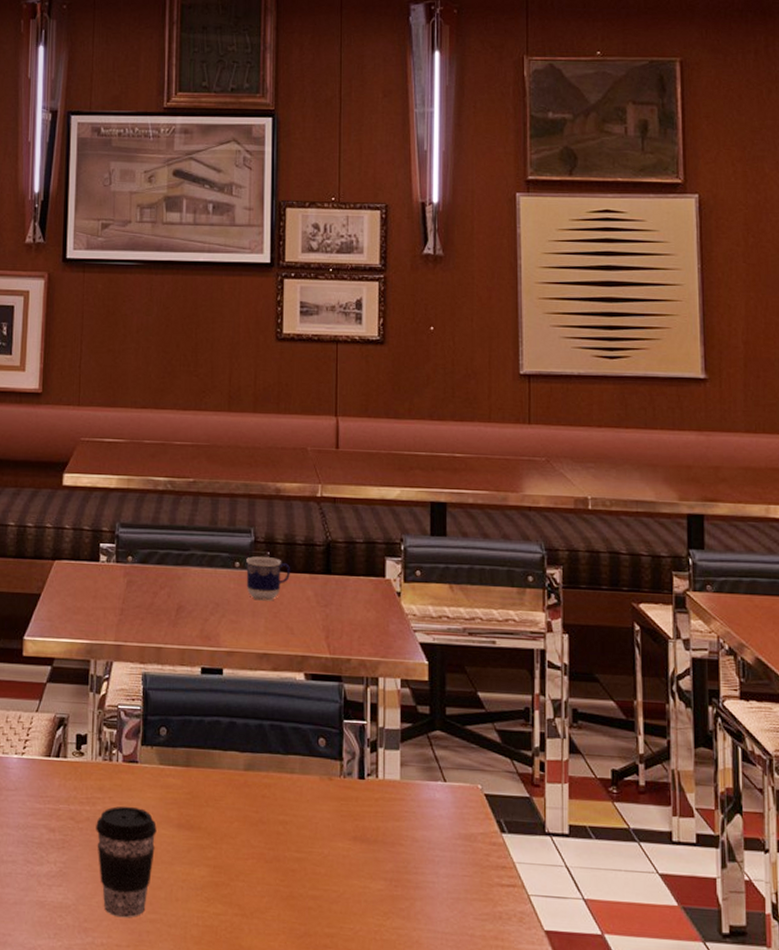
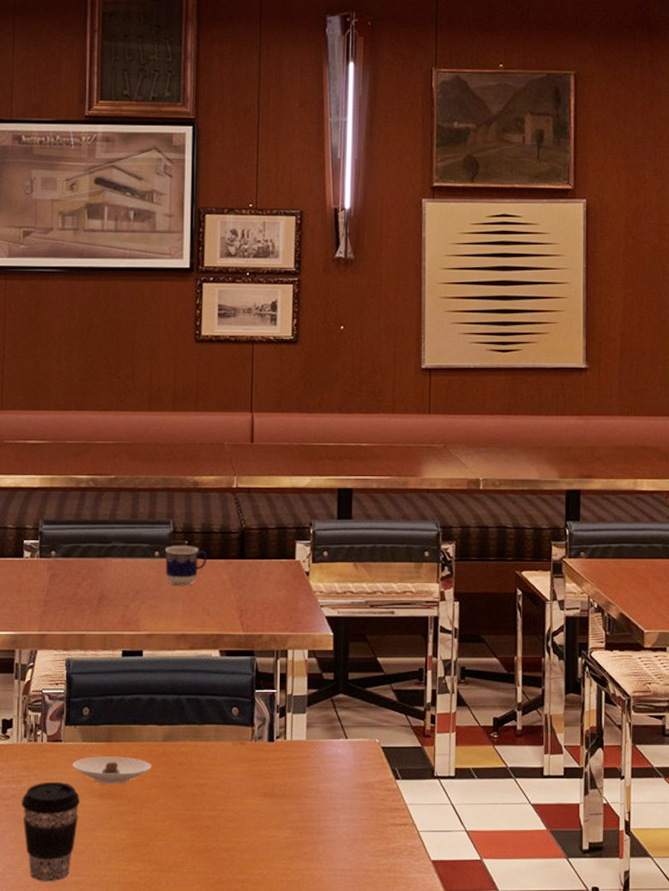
saucer: none [148,782,233,815] -> present [72,756,152,785]

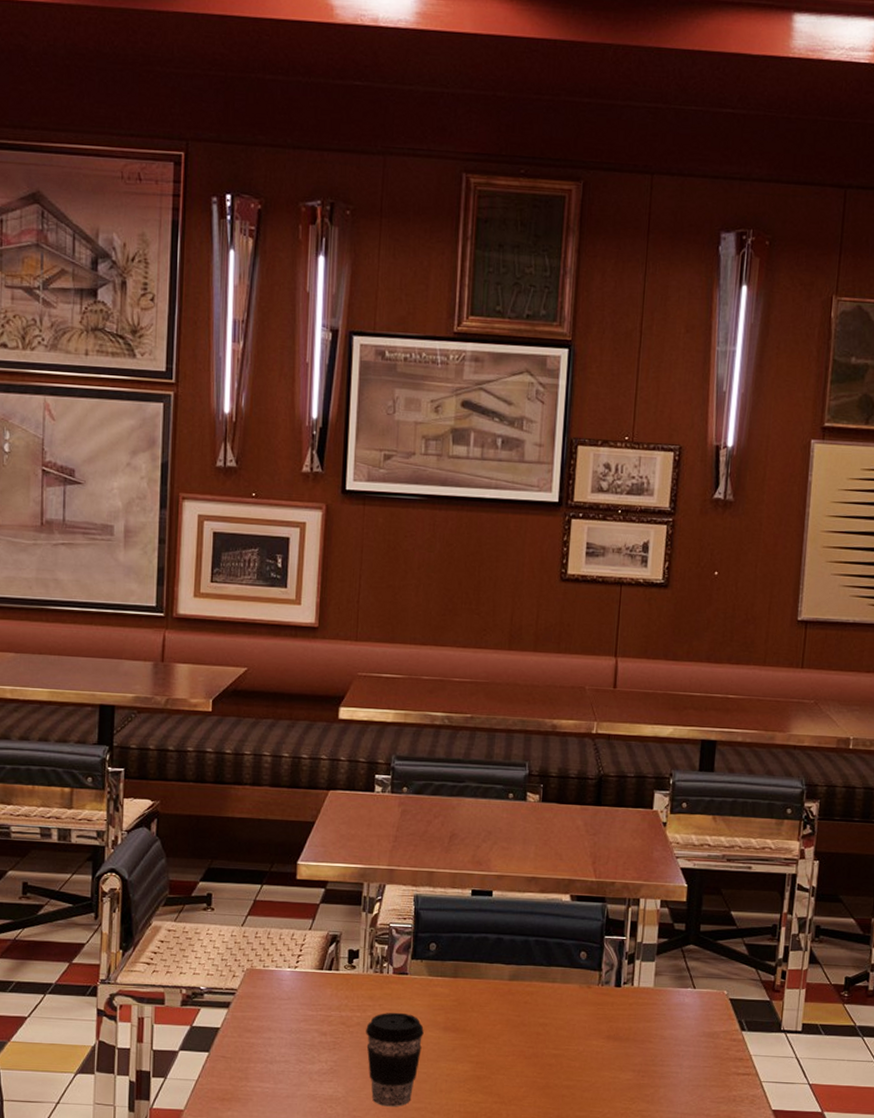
saucer: present [72,756,152,785] -> none [417,991,497,1019]
cup: present [165,546,208,586] -> none [518,788,563,830]

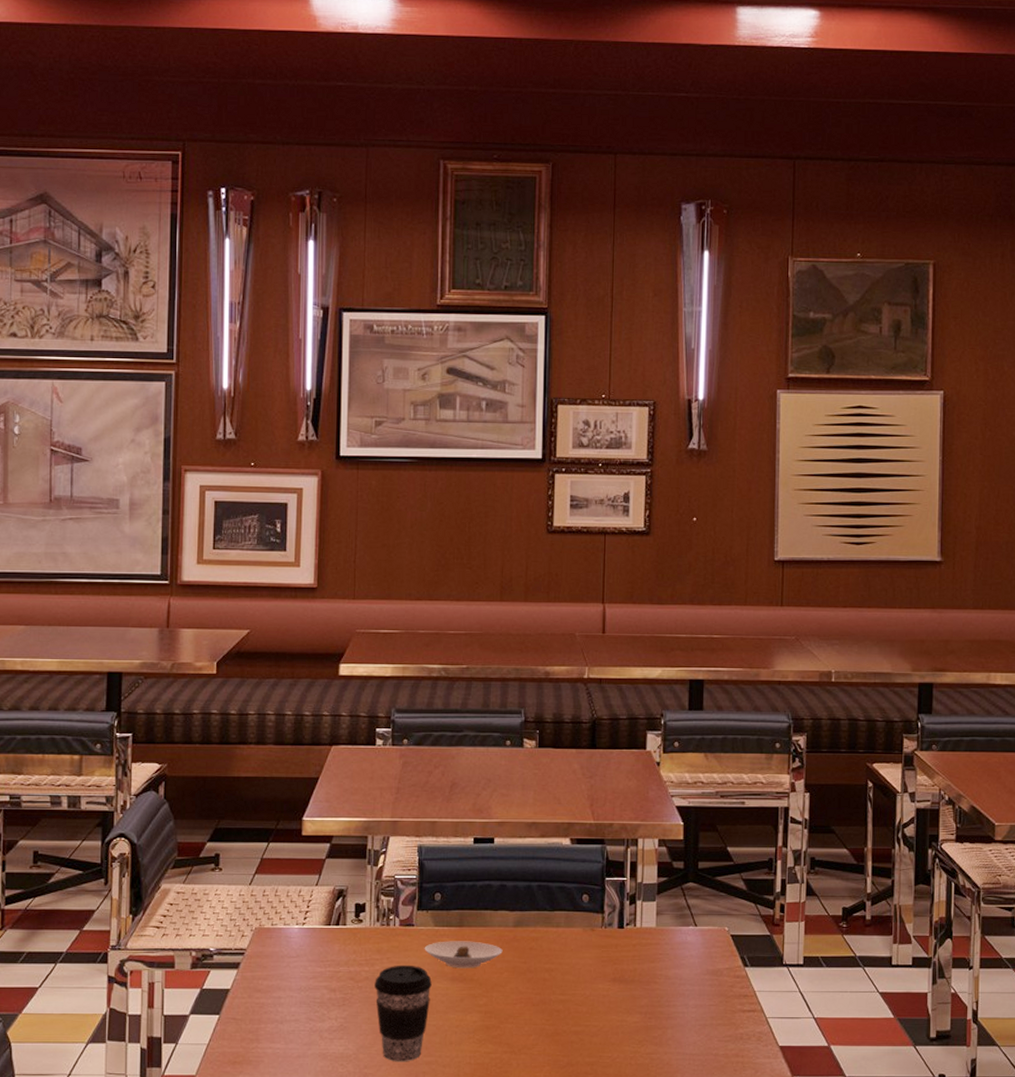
saucer: none [417,991,497,1019] -> present [424,941,503,969]

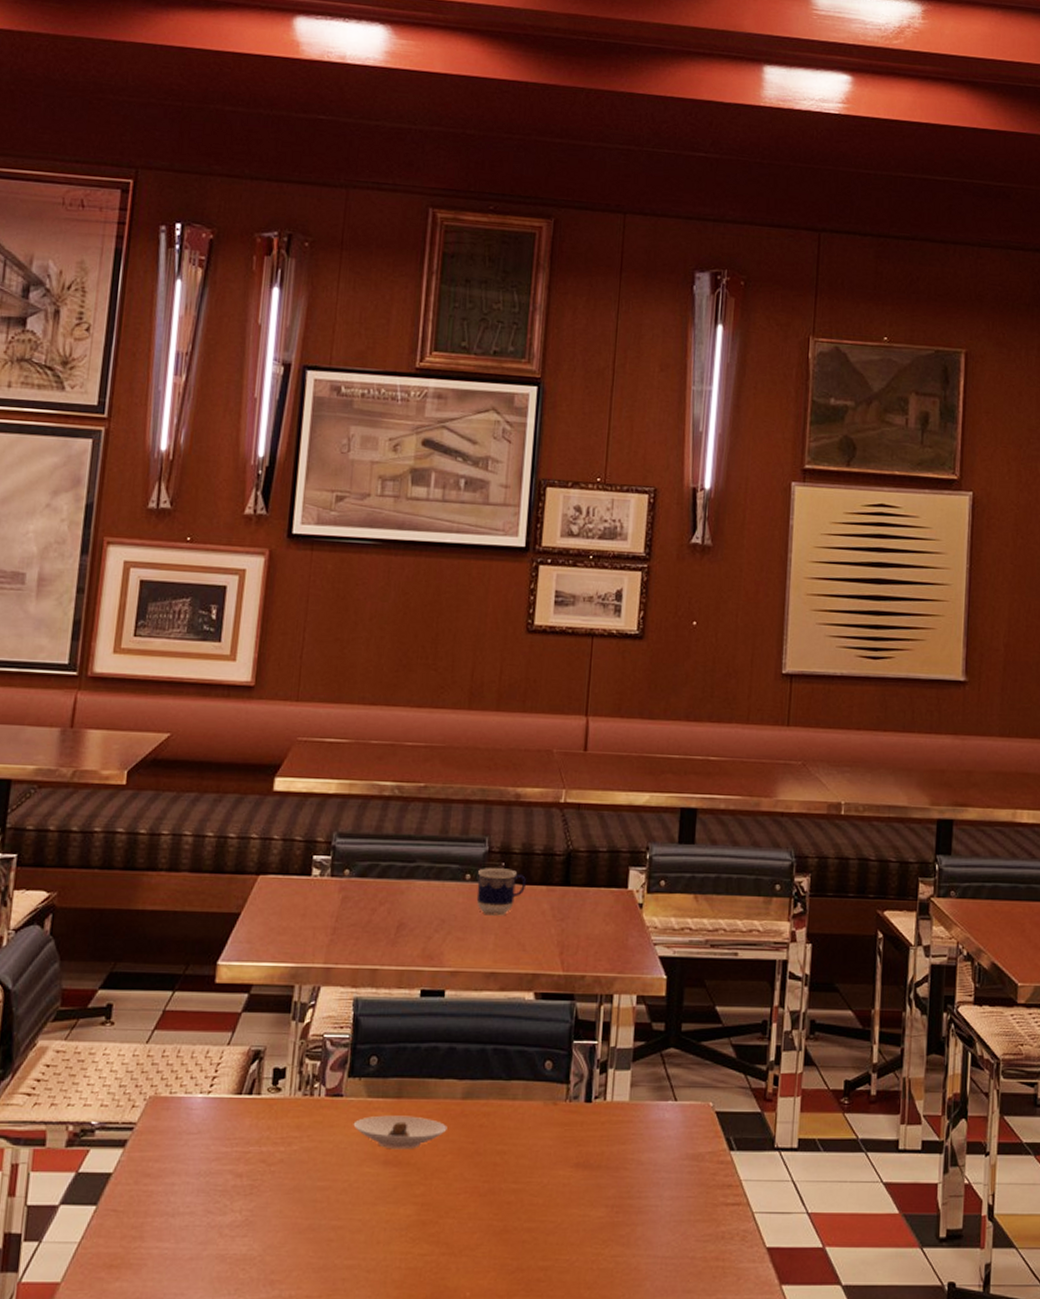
coffee cup: present [375,965,432,1062] -> none [290,1144,360,1266]
cup: none [516,735,559,775] -> present [476,868,527,916]

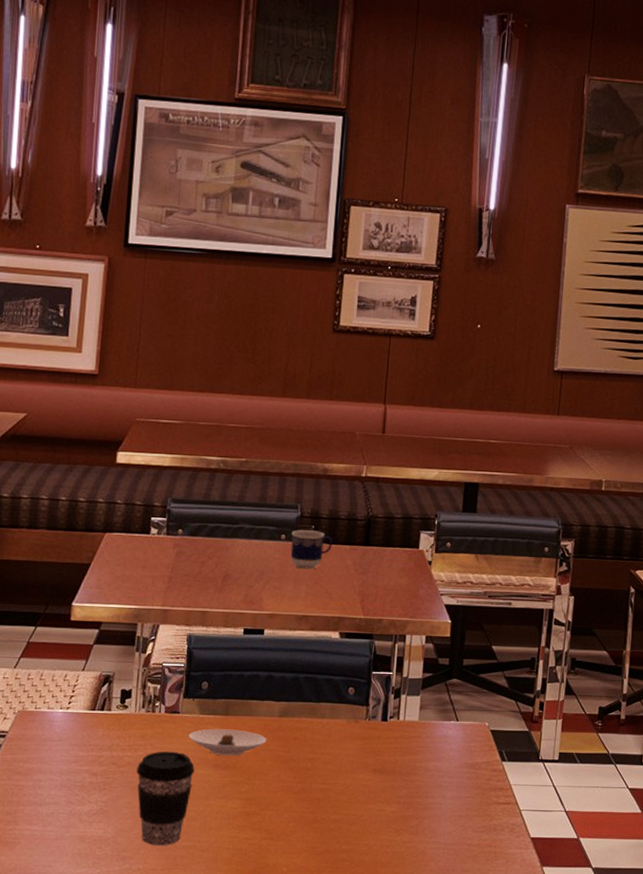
coffee cup: none [290,1144,360,1266] -> present [137,751,195,846]

